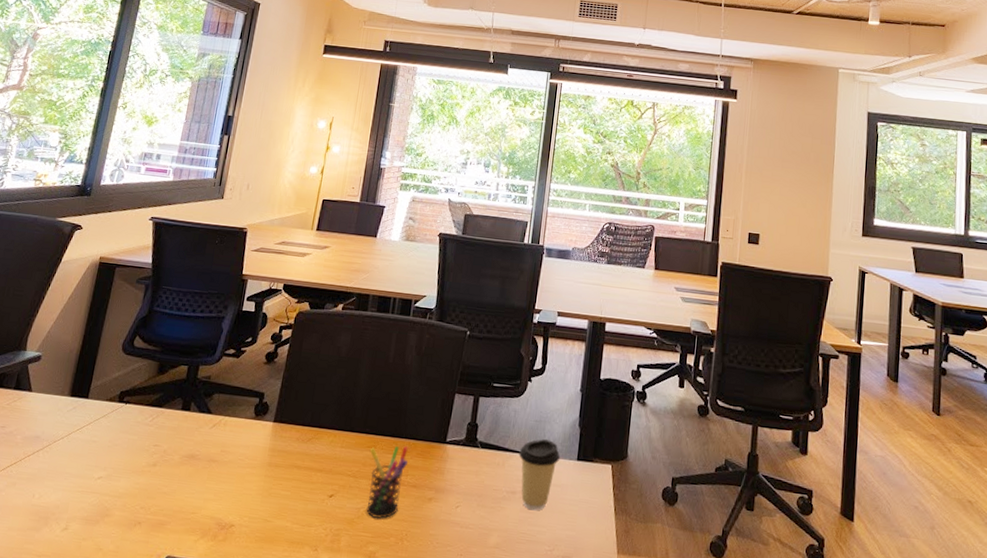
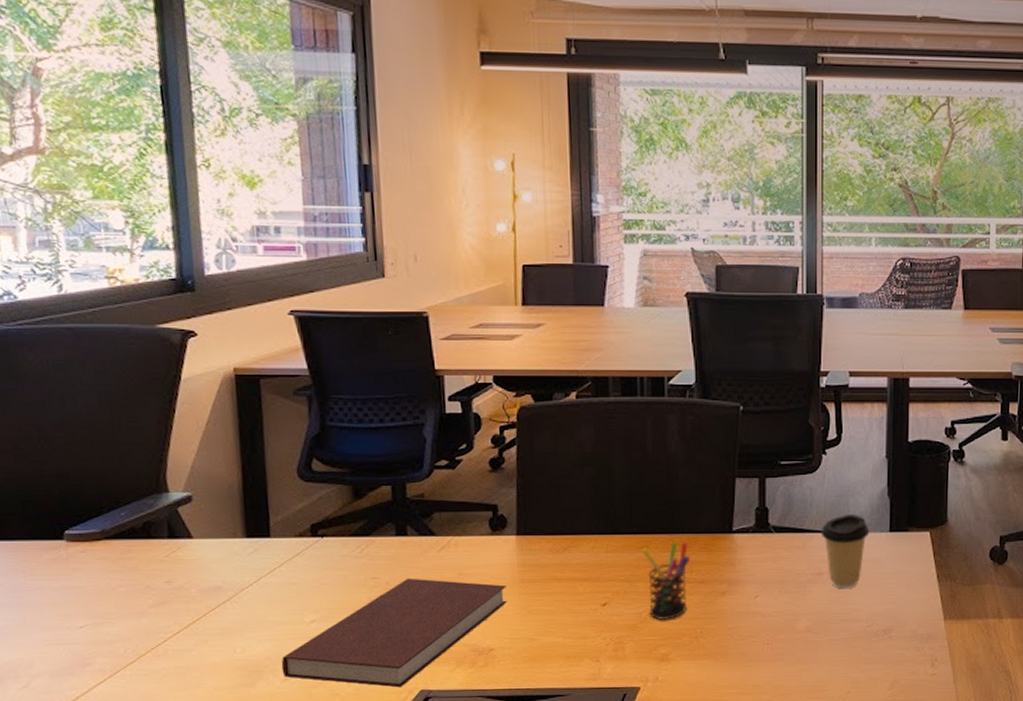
notebook: none [64,448,256,551] -> present [281,578,507,688]

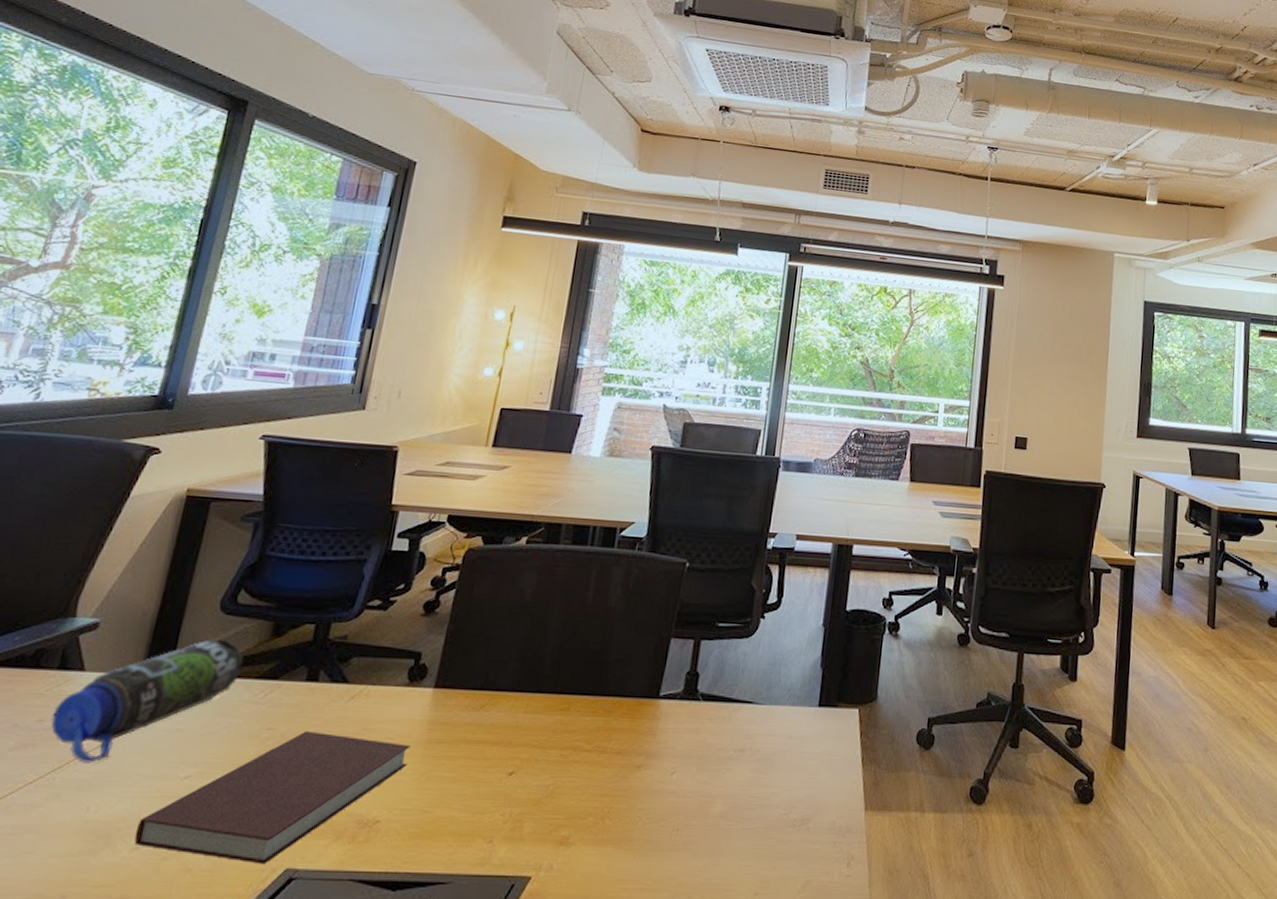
water bottle: none [177,503,335,615] -> present [51,638,244,763]
pen holder: present [641,540,691,621] -> none [557,704,612,797]
coffee cup: present [821,515,870,589] -> none [749,685,799,770]

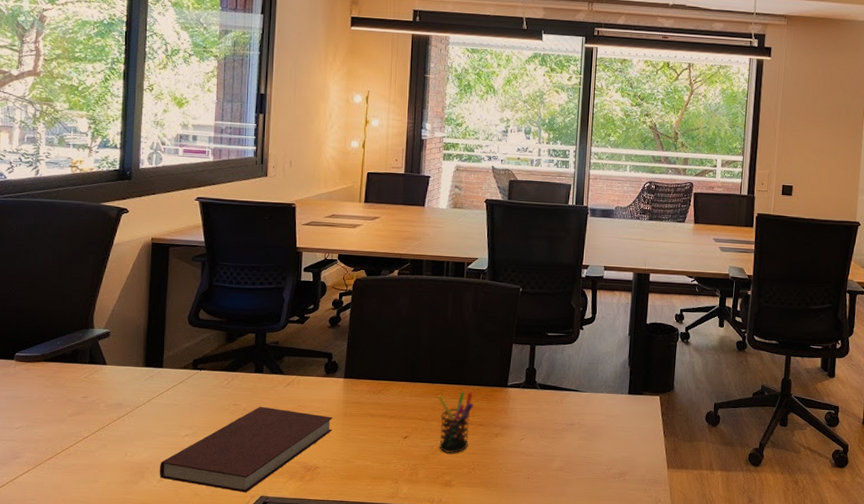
water bottle: present [51,638,244,763] -> none [92,343,211,426]
pen holder: none [557,704,612,797] -> present [437,391,474,454]

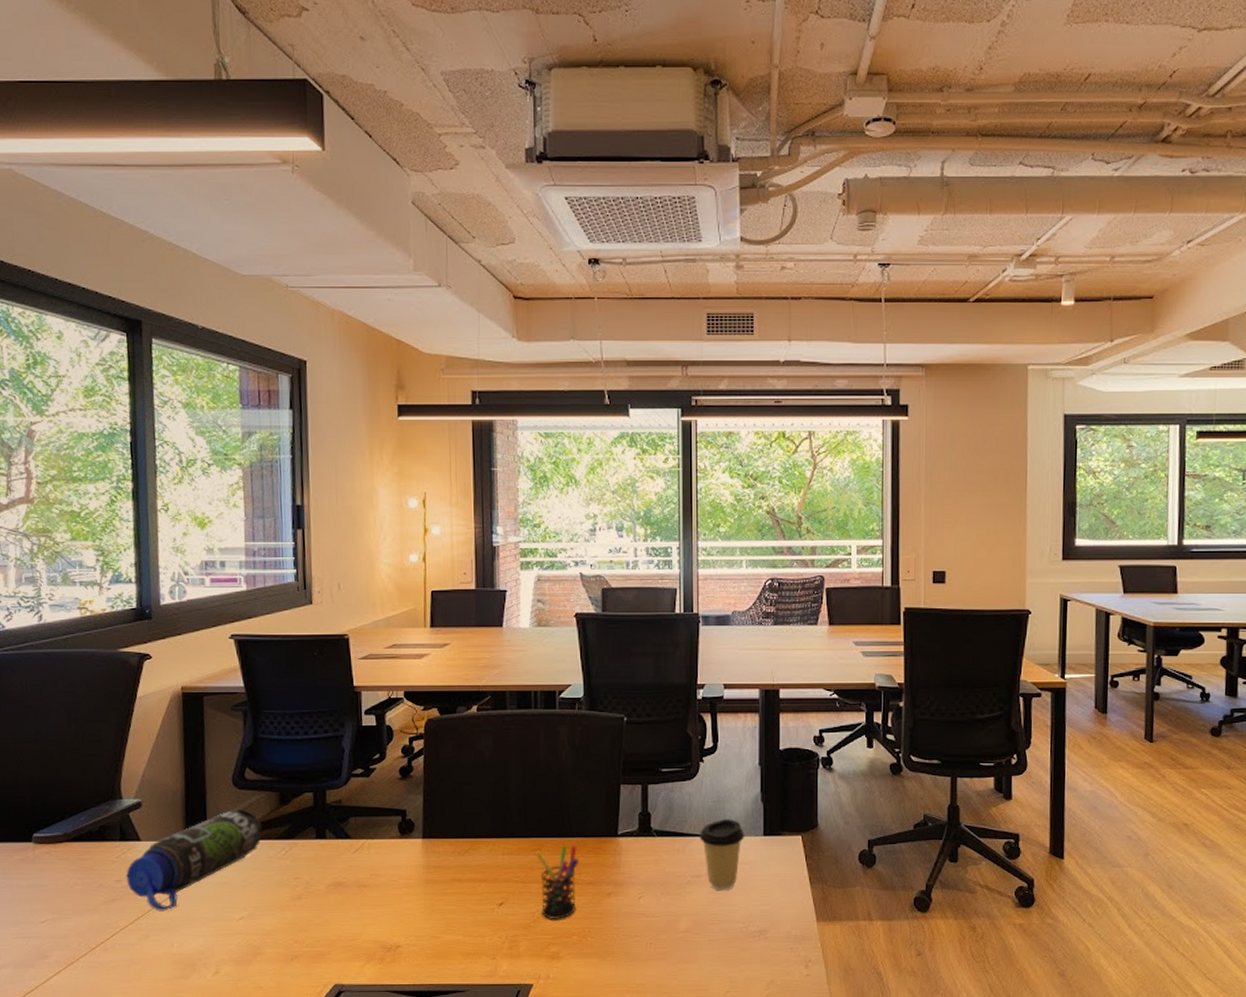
water bottle: none [92,343,211,426] -> present [126,809,263,911]
notebook: present [159,406,333,493] -> none [212,878,413,982]
coffee cup: none [575,378,613,438] -> present [699,819,745,891]

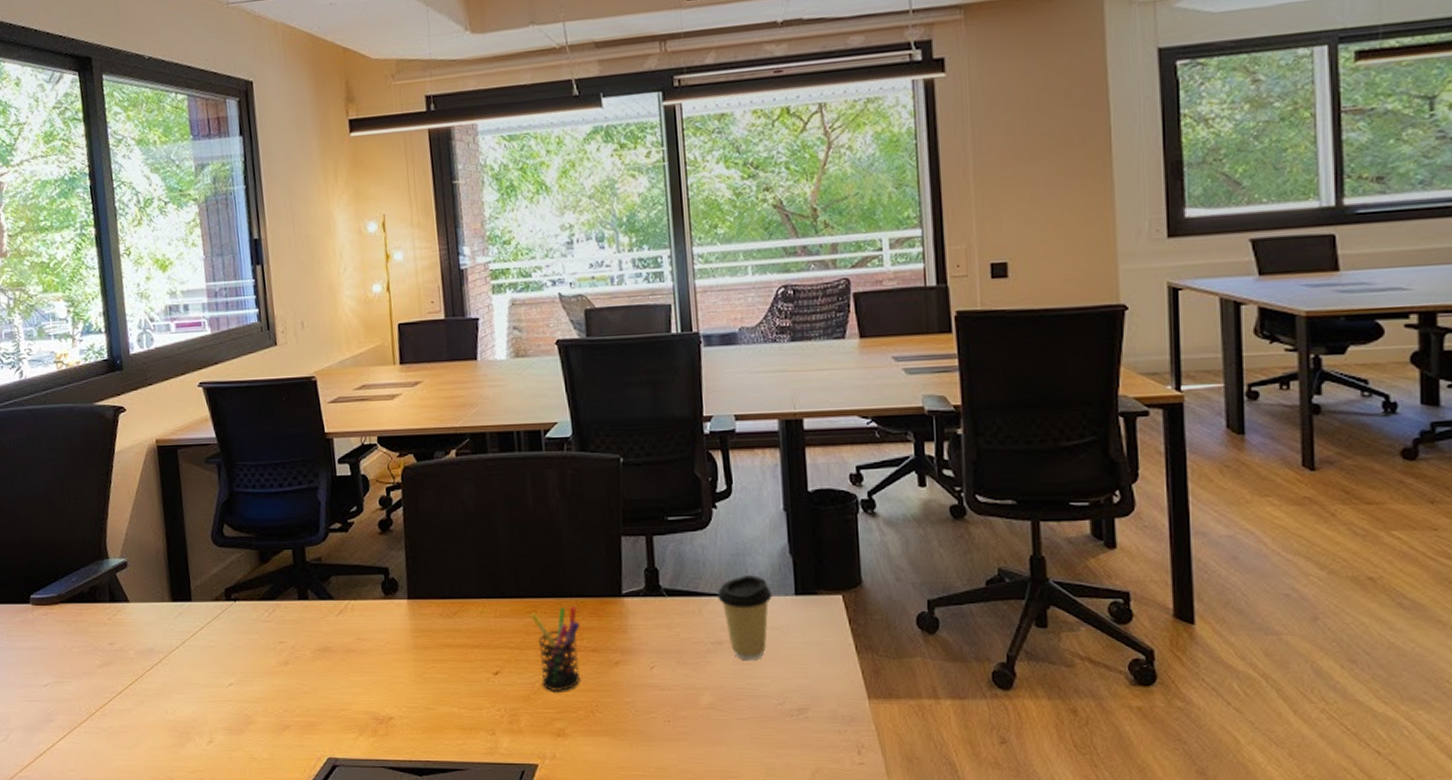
water bottle: present [126,809,263,911] -> none [118,568,245,676]

